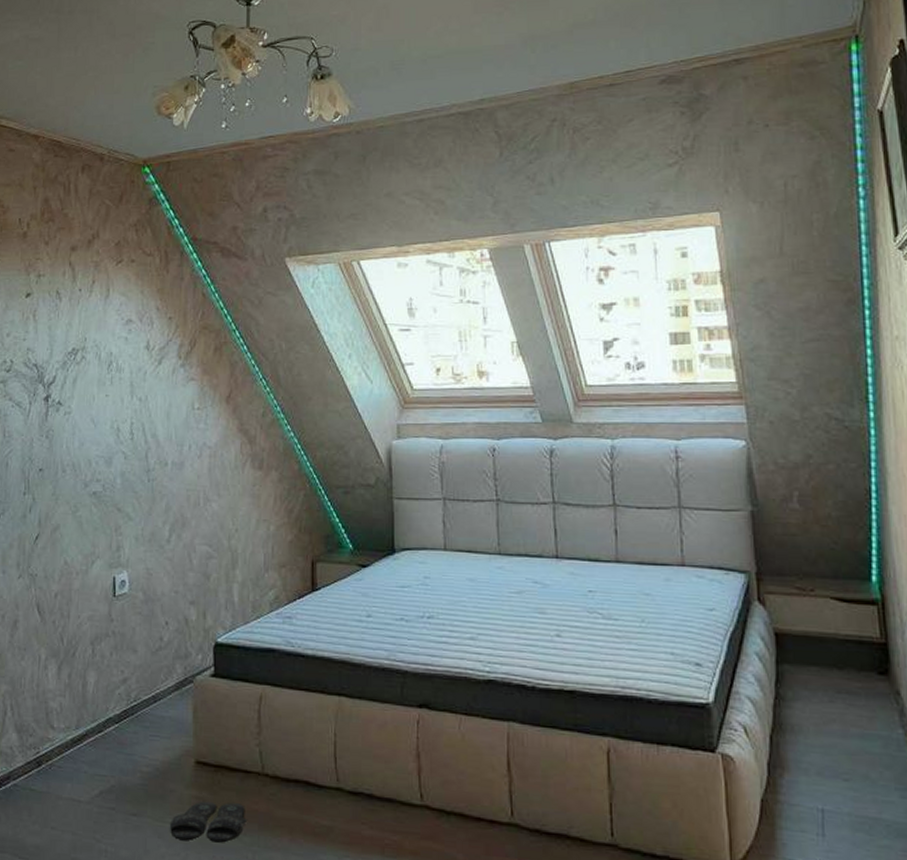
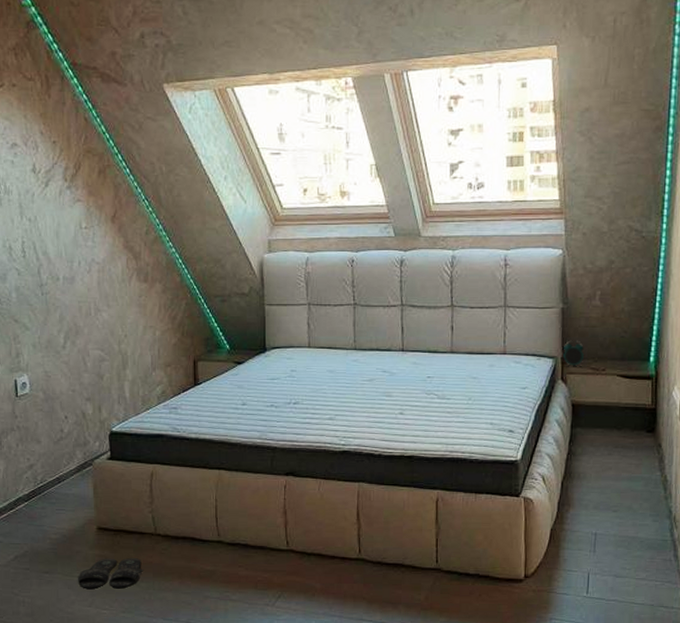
alarm clock: none [757,551,784,586] -> present [563,340,584,367]

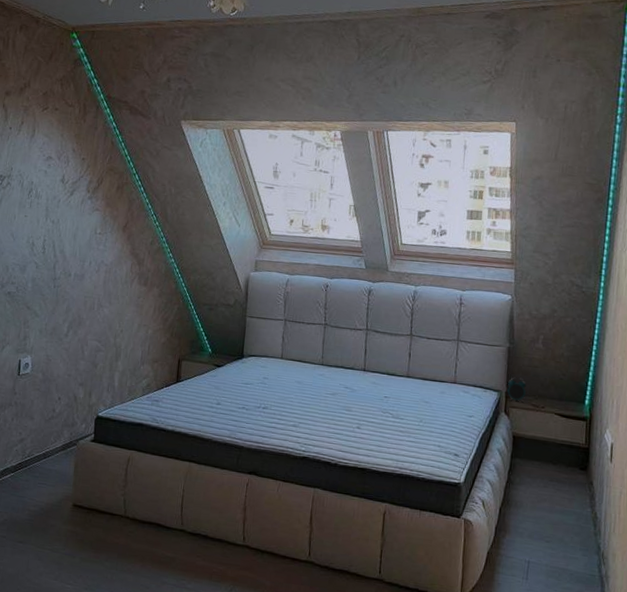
slippers: present [78,558,144,590] -> none [48,534,110,566]

